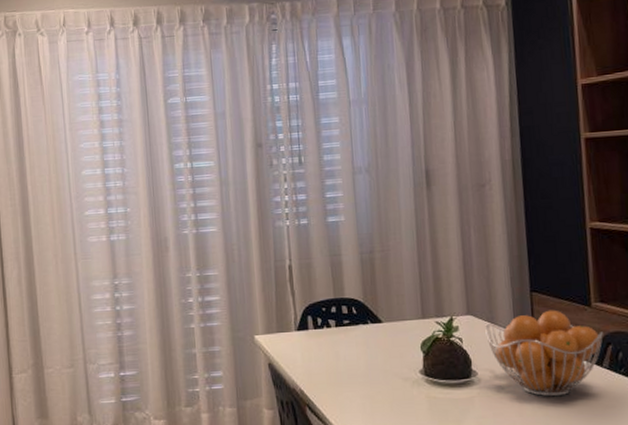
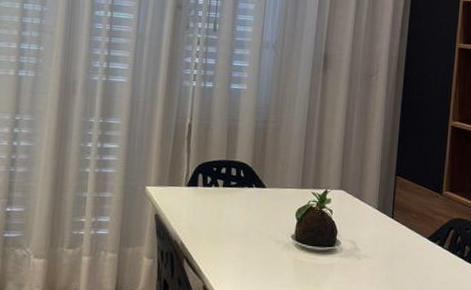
fruit basket: present [485,310,603,397] -> none [353,193,448,270]

